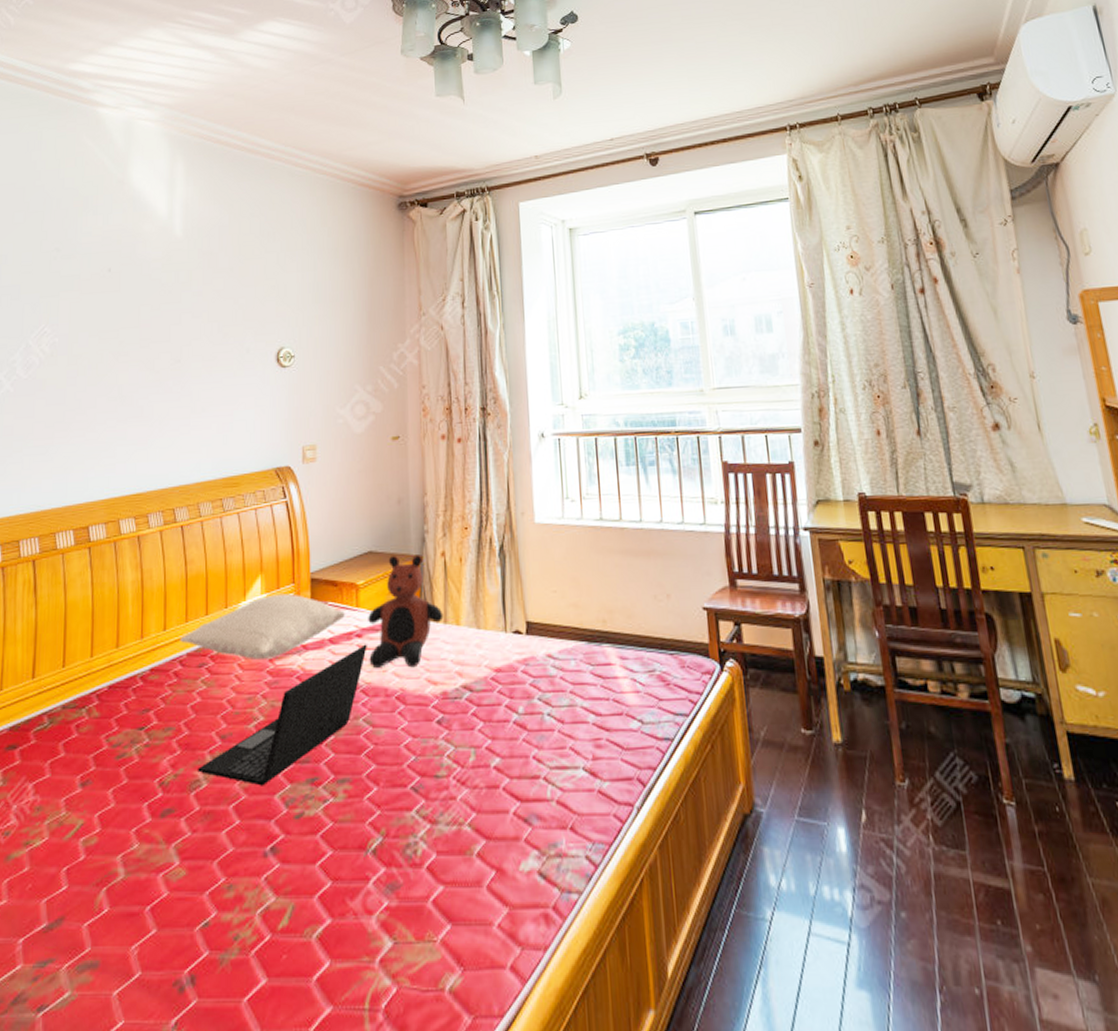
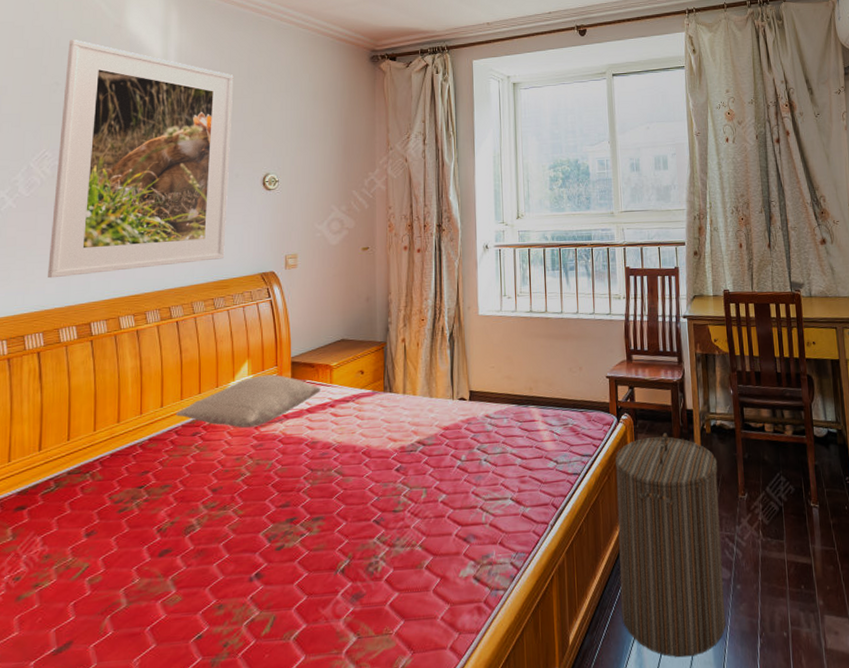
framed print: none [45,198,244,474] -> present [48,39,234,279]
laptop: present [198,644,367,786] -> none [192,412,339,527]
teddy bear: present [368,555,444,668] -> none [340,341,403,430]
laundry hamper: none [719,688,888,1012] -> present [615,433,726,658]

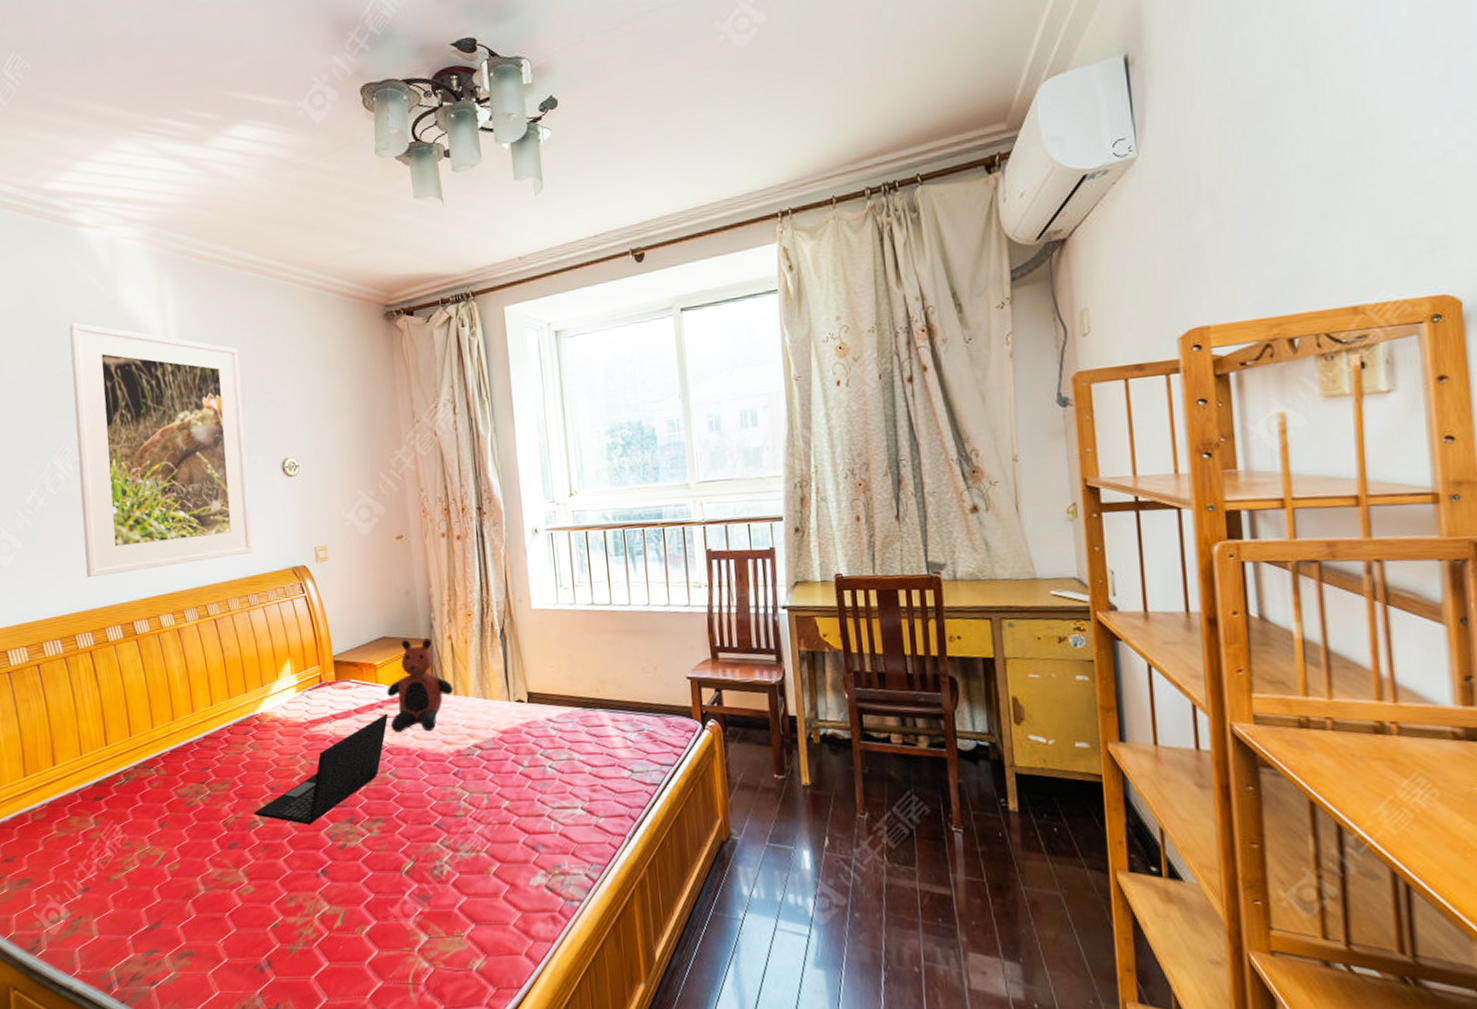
pillow: present [175,374,322,428] -> none [225,673,368,728]
laptop: none [192,412,339,527] -> present [254,713,388,825]
teddy bear: none [340,341,403,430] -> present [387,638,454,732]
laundry hamper: present [615,433,726,658] -> none [701,742,841,984]

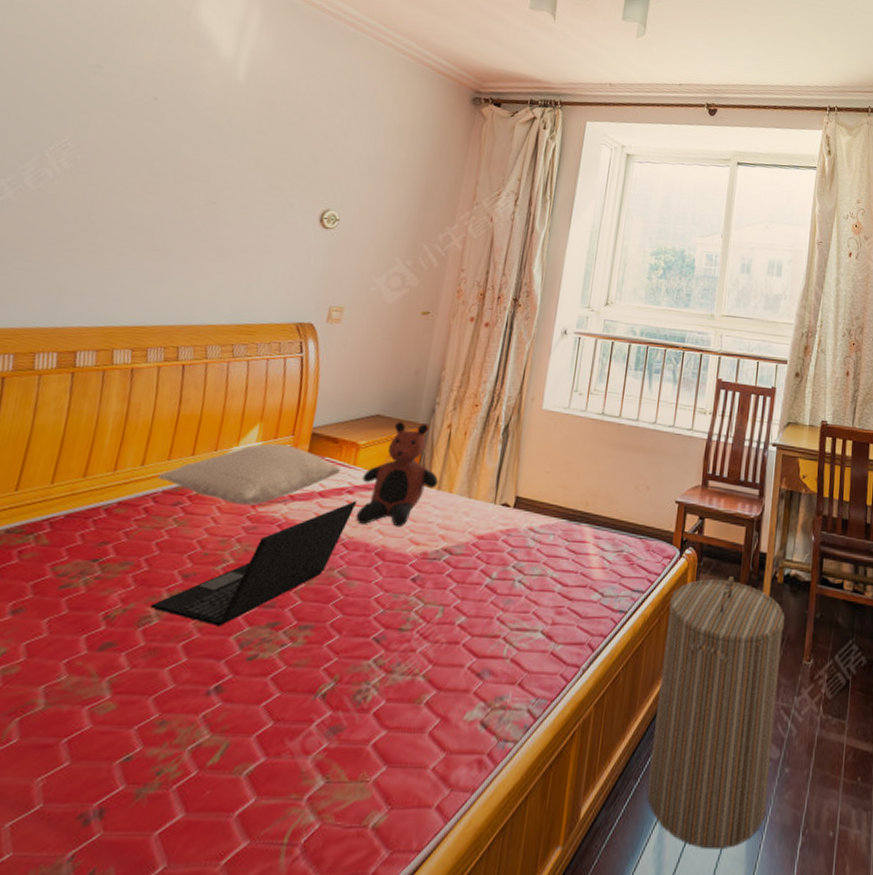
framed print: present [68,322,253,578] -> none [36,19,311,300]
pillow: none [225,673,368,728] -> present [157,443,342,505]
laundry hamper: none [701,742,841,984] -> present [647,576,785,850]

